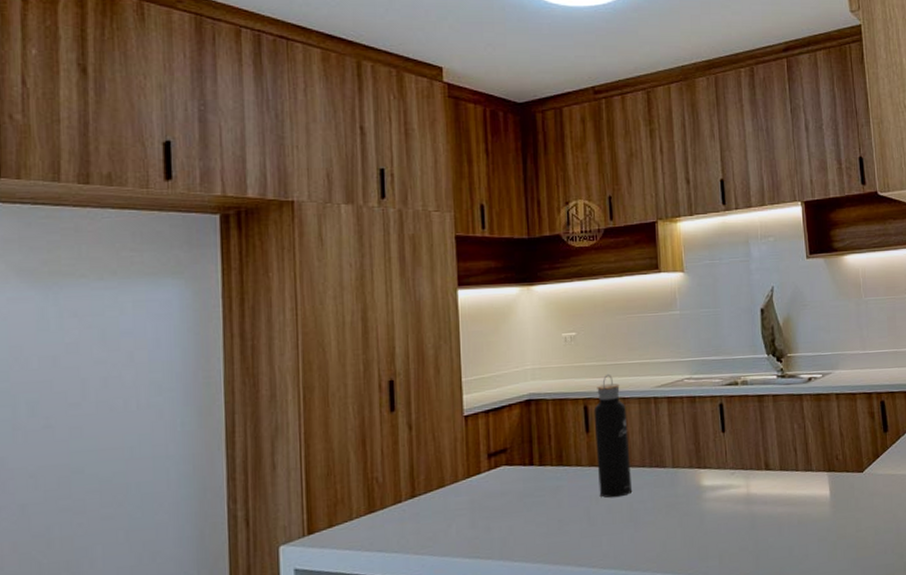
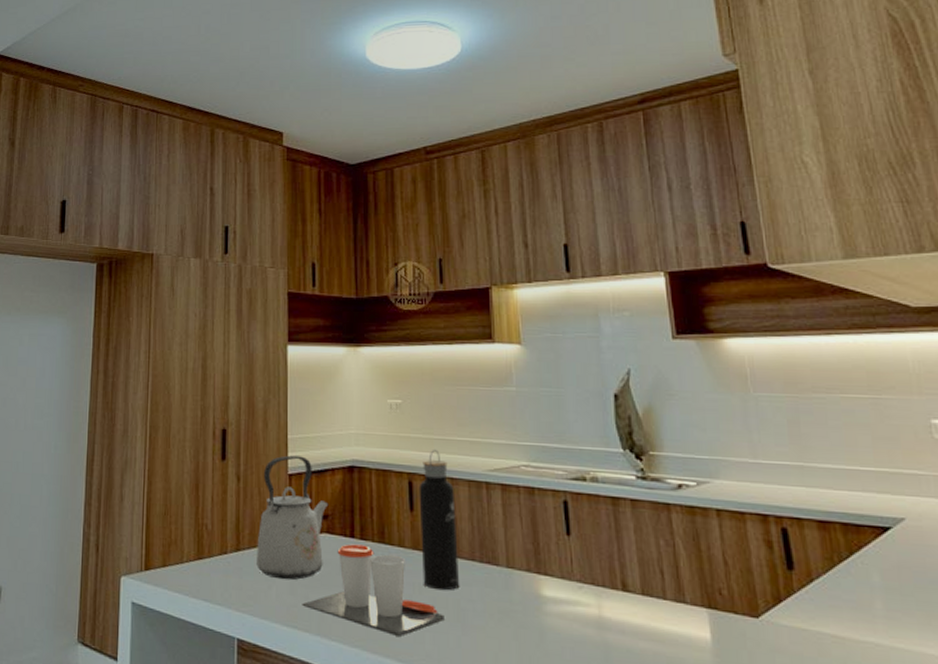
kettle: none [433,396,507,517] -> present [256,455,329,580]
cup: none [483,470,619,545] -> present [302,544,444,636]

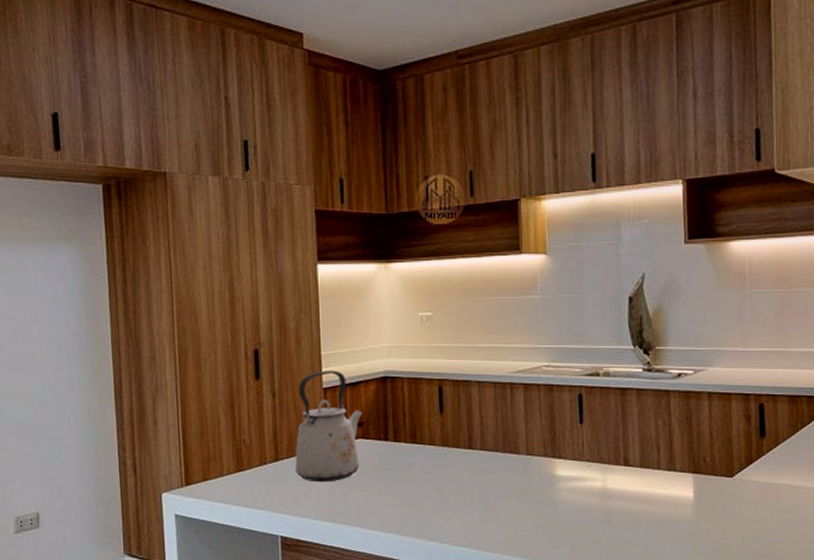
cup: present [302,544,444,636] -> none [340,446,470,520]
water bottle: present [419,449,460,591] -> none [448,356,485,479]

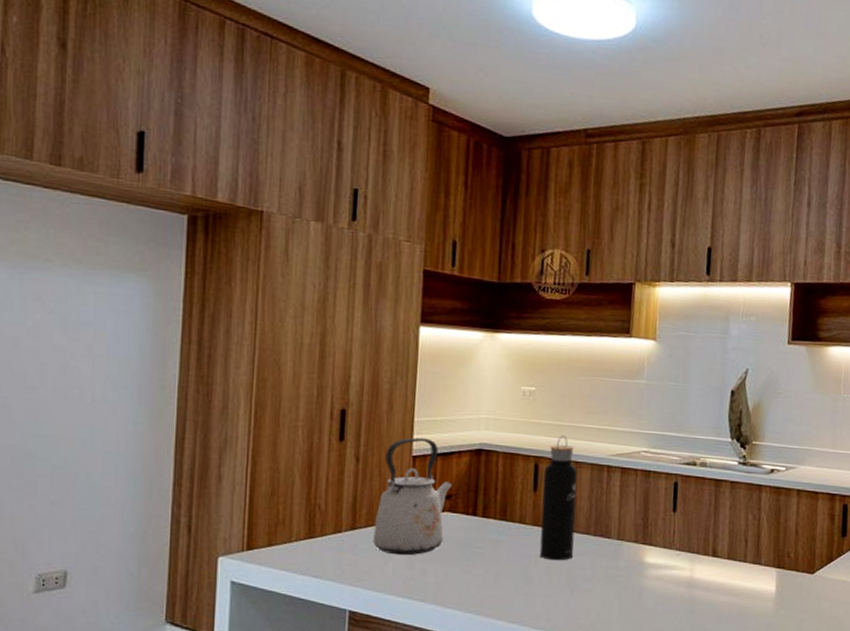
water bottle: none [448,356,485,479] -> present [539,434,578,561]

